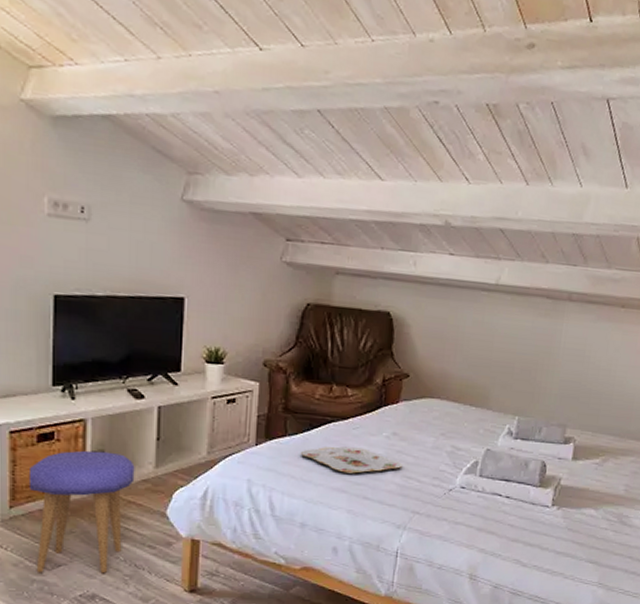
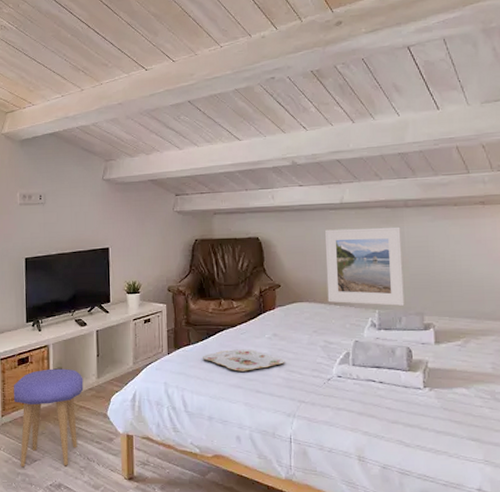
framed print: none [463,314,559,415] -> present [325,226,405,306]

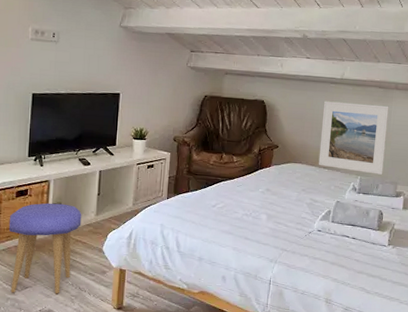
serving tray: present [202,349,285,372] -> none [199,199,274,220]

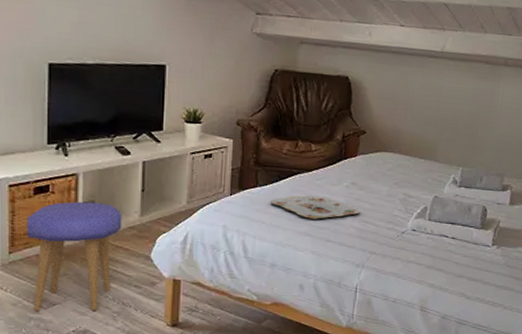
serving tray: none [199,199,274,220] -> present [269,195,361,219]
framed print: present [318,101,389,175] -> none [413,78,497,165]

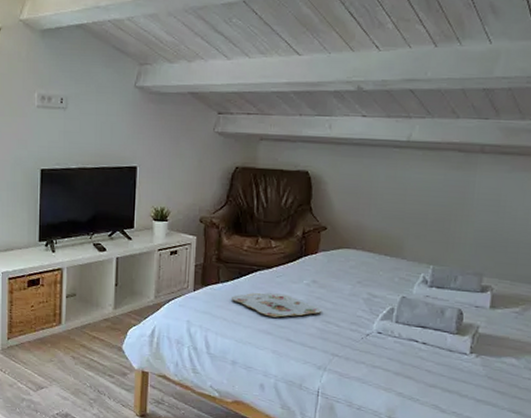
stool: present [26,201,122,312] -> none [21,294,99,397]

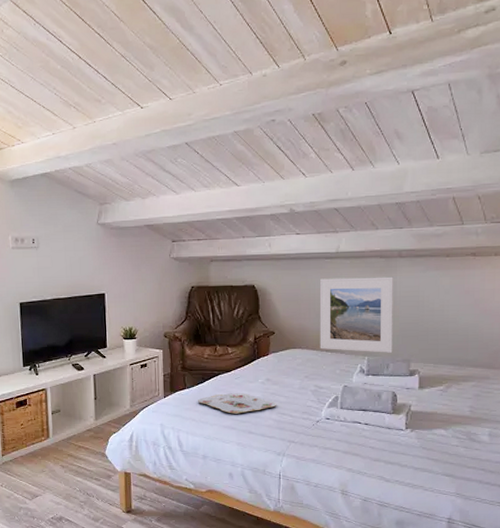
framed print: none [377,170,472,264] -> present [319,276,393,353]

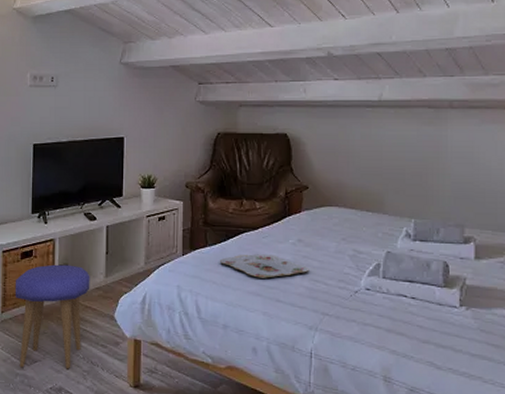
stool: none [12,411,82,502] -> present [15,264,90,369]
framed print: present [319,276,393,353] -> none [359,129,444,216]

